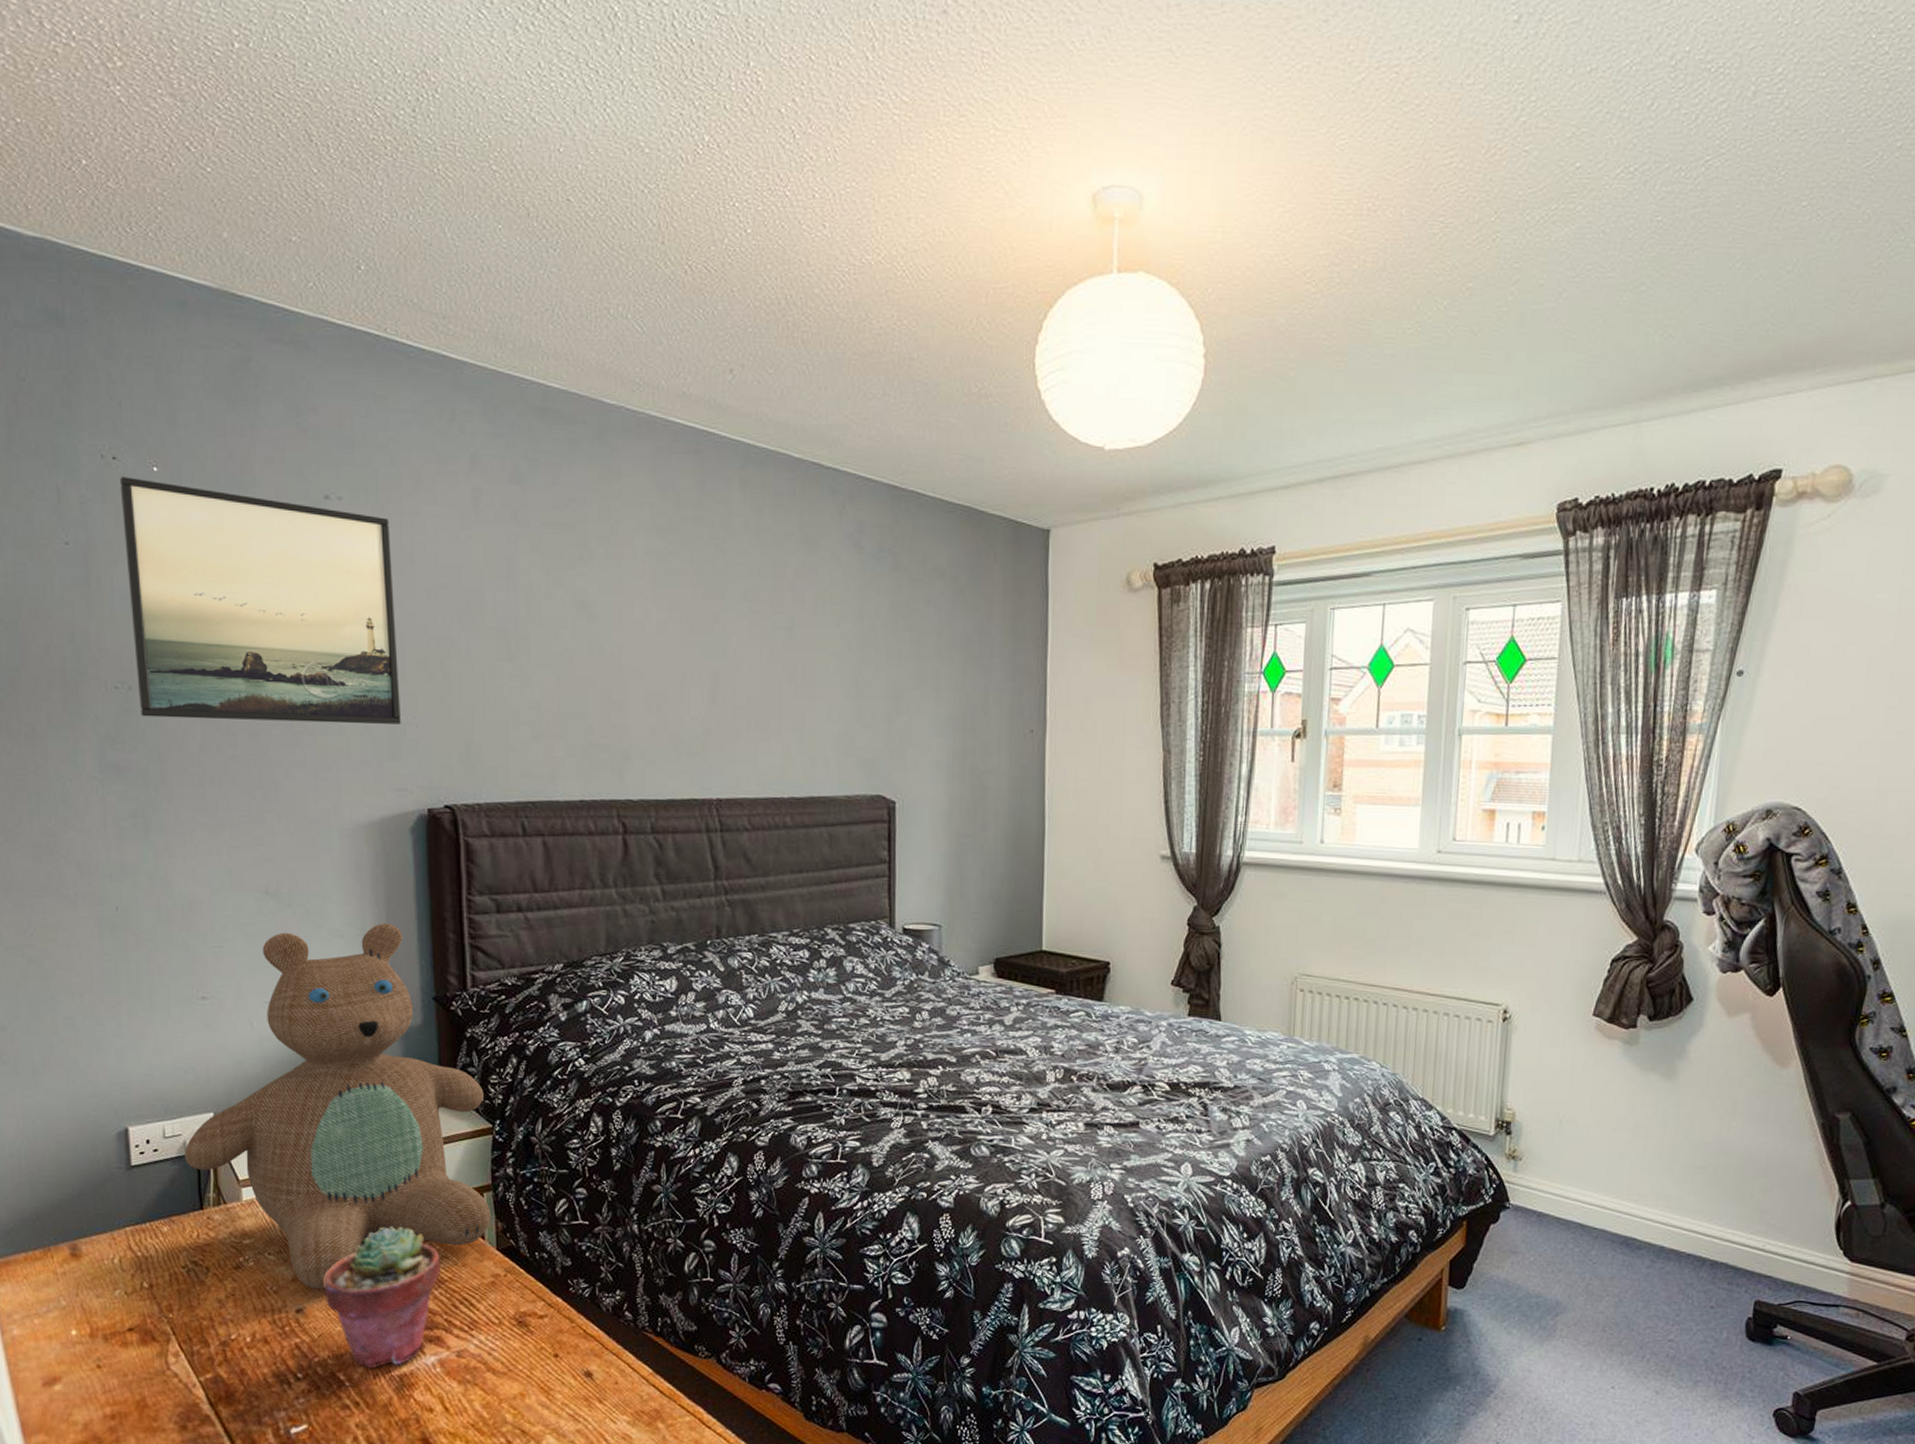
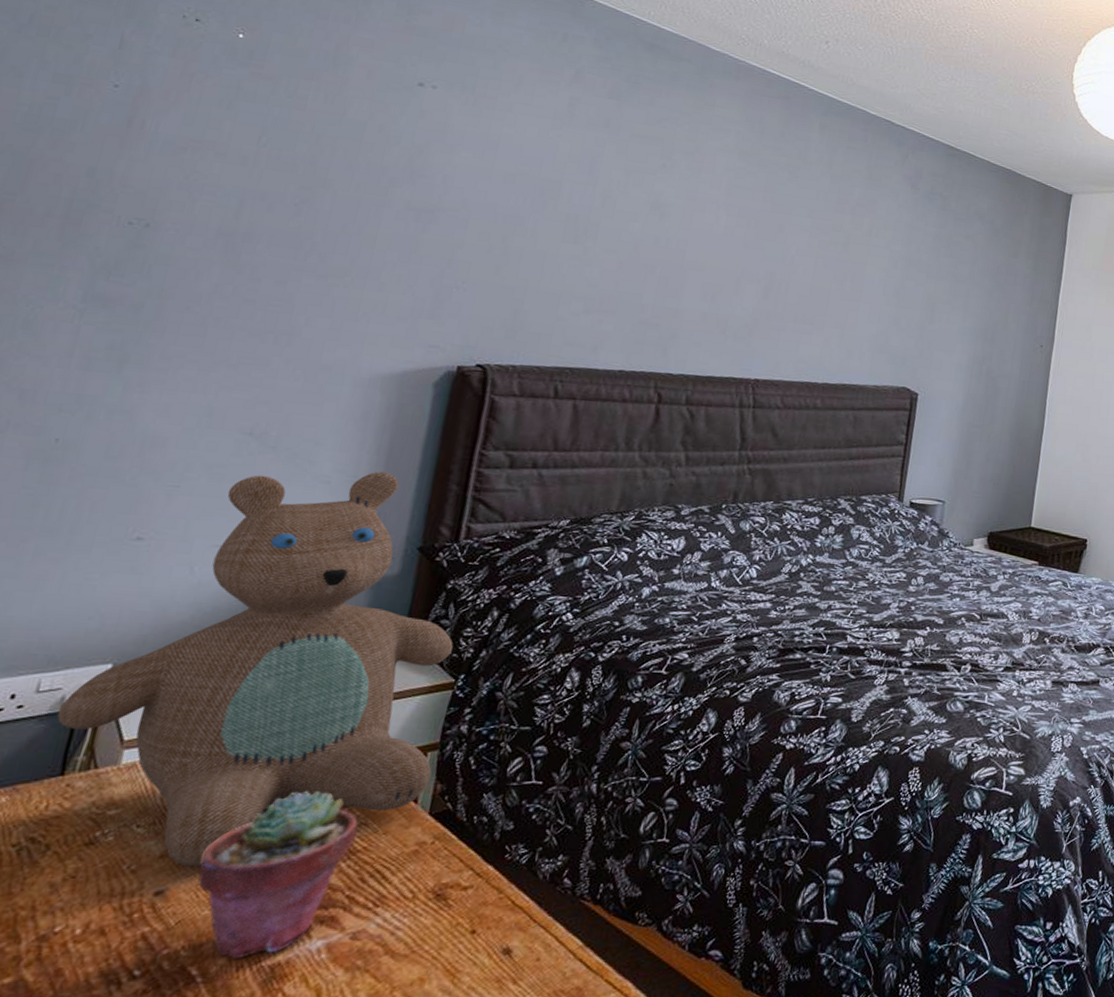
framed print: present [119,477,402,725] -> none [151,37,481,287]

